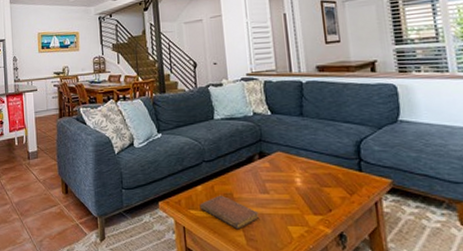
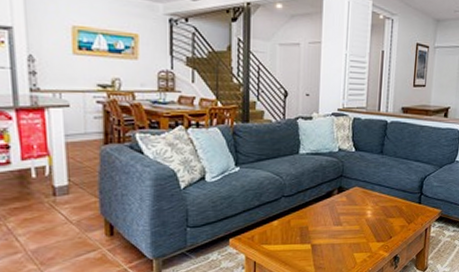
notebook: present [199,195,259,230] -> none [273,229,329,260]

